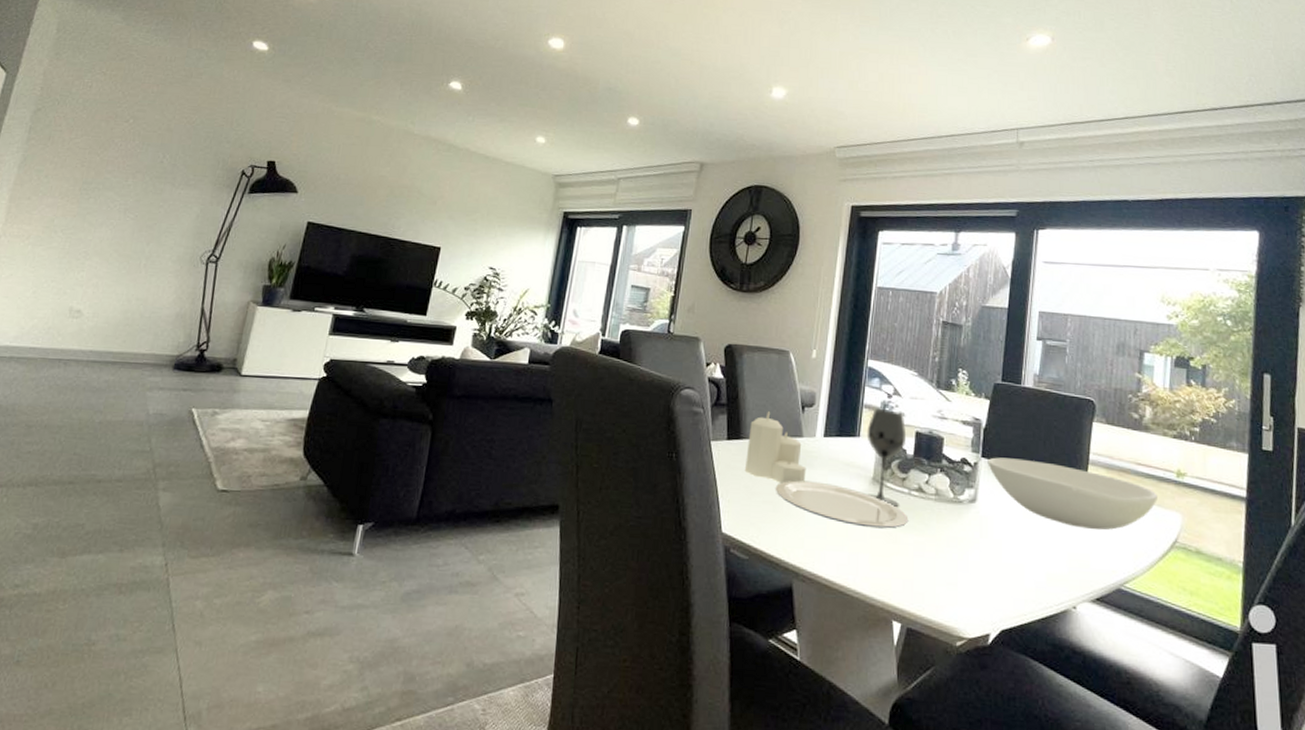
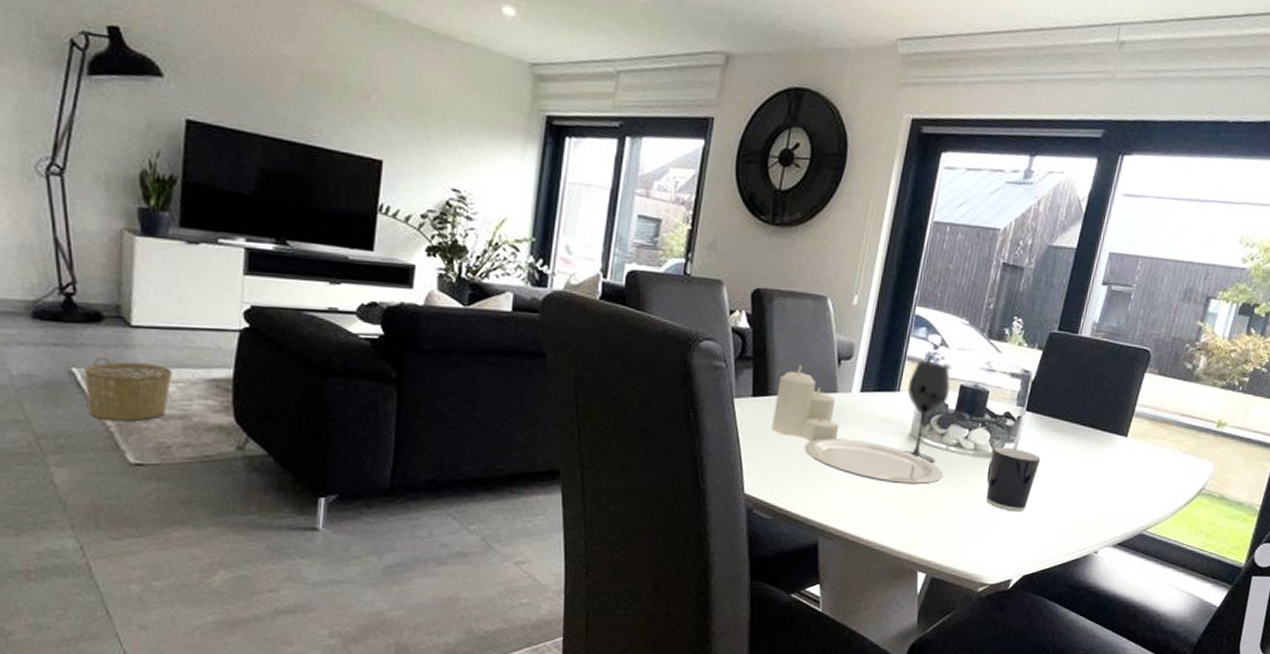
basket: none [196,399,265,453] -> present [84,356,173,421]
mug: none [951,492,1003,561] -> present [986,447,1041,512]
bowl: present [987,457,1159,531] -> none [1031,410,1196,480]

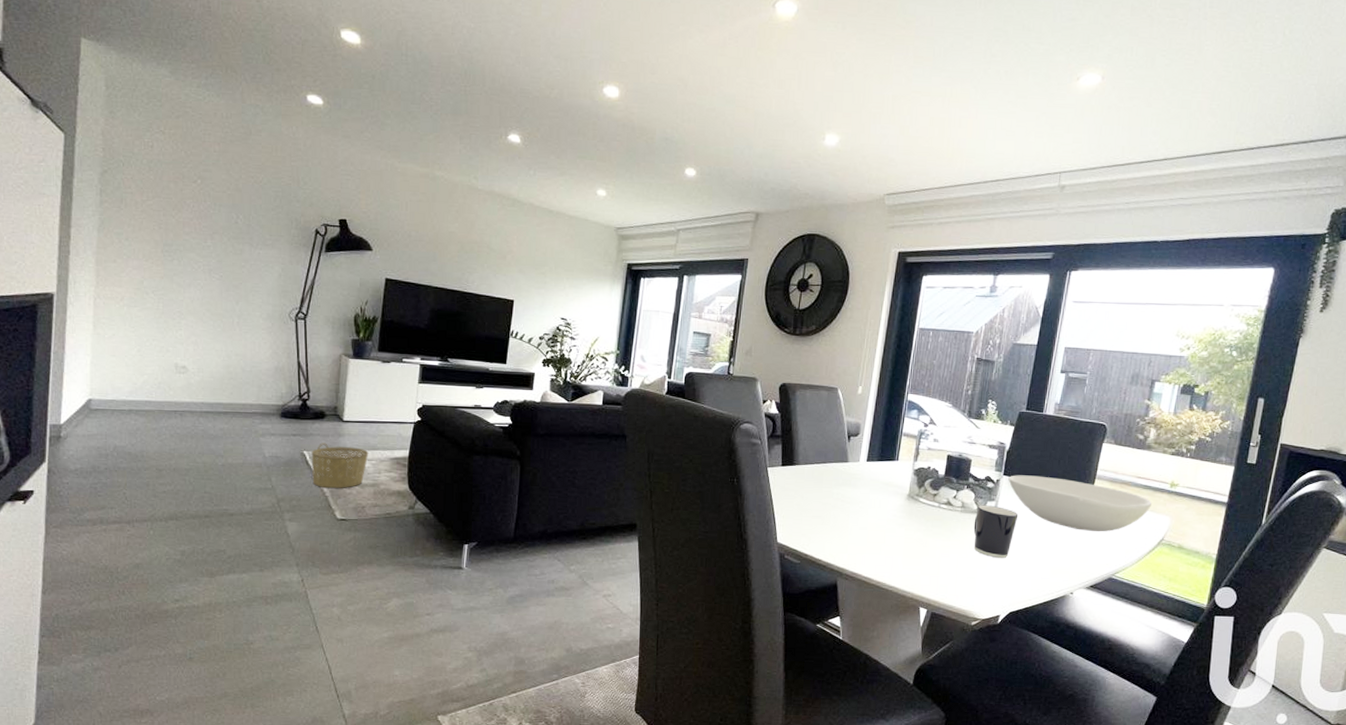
candle: present [771,364,839,442] -> none [797,440,851,501]
plate: present [803,438,944,485] -> none [823,498,938,536]
wineglass: present [902,360,951,463] -> none [902,436,940,518]
bowl: none [1031,410,1196,480] -> present [1008,475,1153,532]

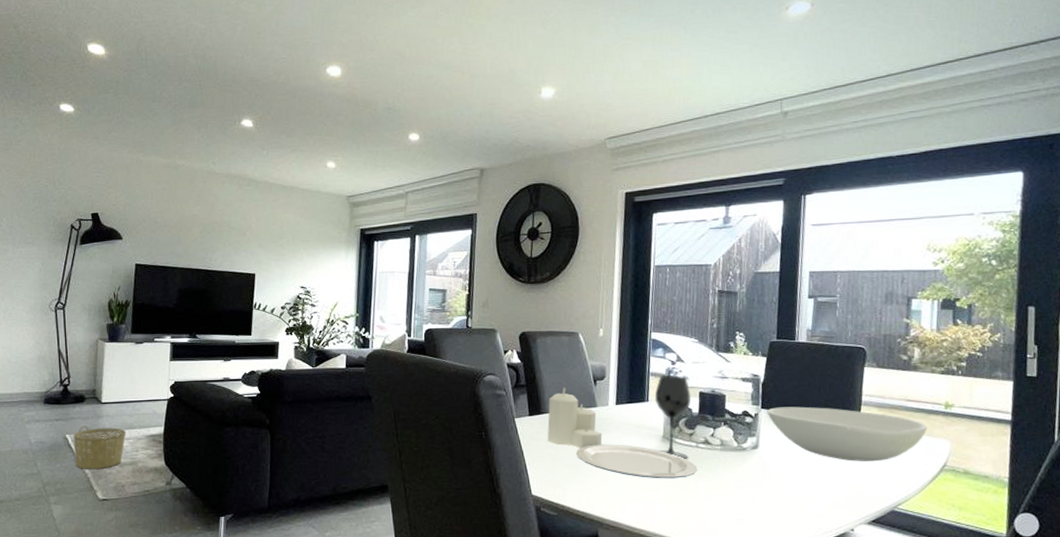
candle: none [797,440,851,501] -> present [547,386,603,449]
plate: none [823,498,938,536] -> present [575,444,698,479]
wineglass: none [902,436,940,518] -> present [654,374,692,459]
mug: present [973,505,1019,559] -> none [736,441,783,497]

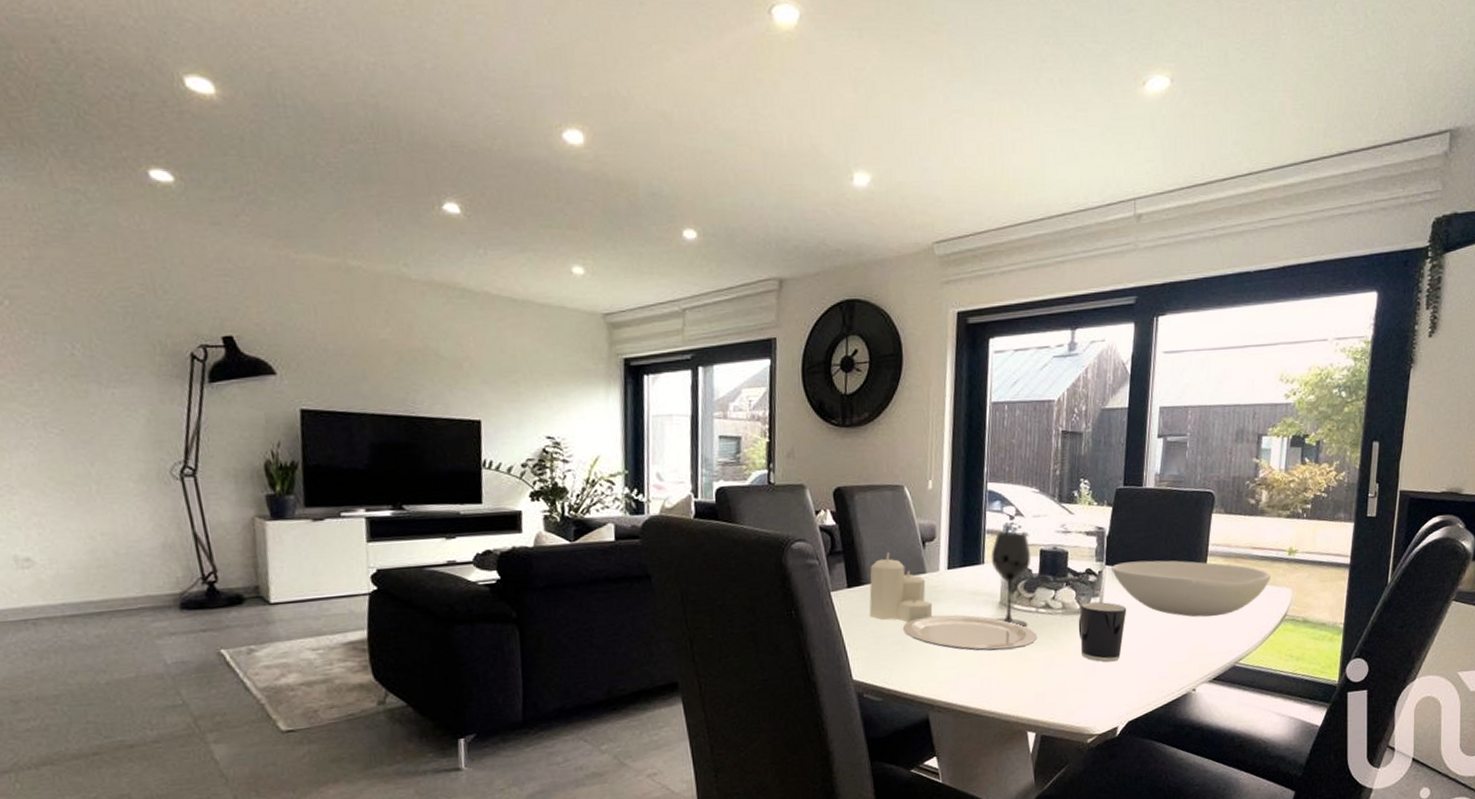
basket: present [73,425,127,469] -> none [231,635,313,694]
mug: none [736,441,783,497] -> present [1078,601,1127,662]

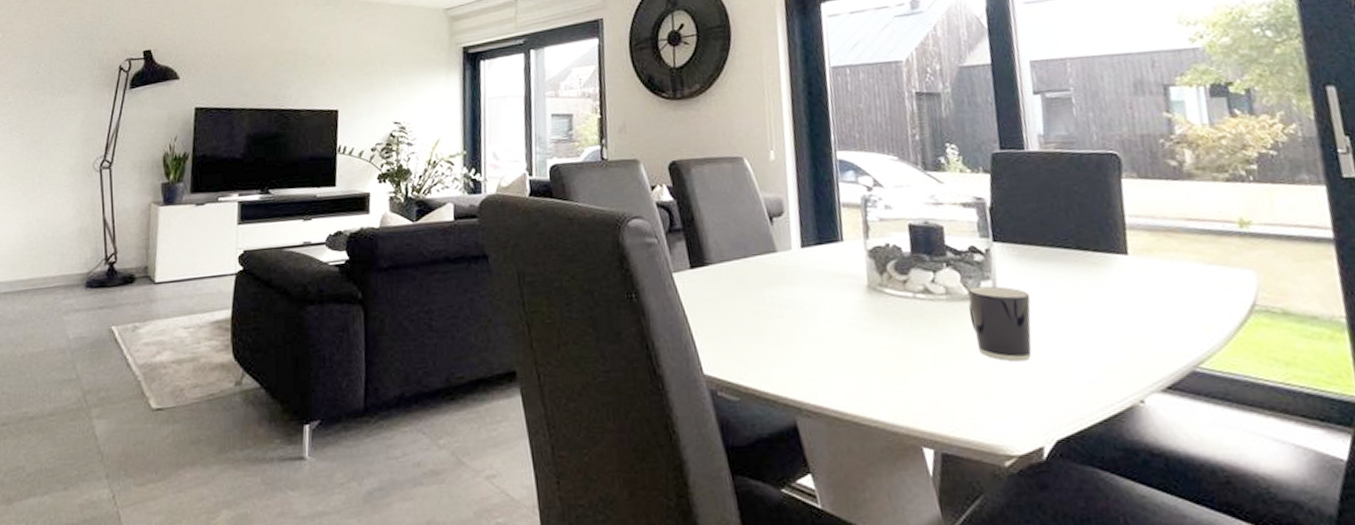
candle: present [869,551,933,623] -> none [713,228,789,309]
plate: present [902,615,1038,651] -> none [755,300,920,344]
wineglass: present [991,531,1031,627] -> none [850,204,905,315]
bowl: present [1111,560,1272,617] -> none [1001,235,1222,307]

